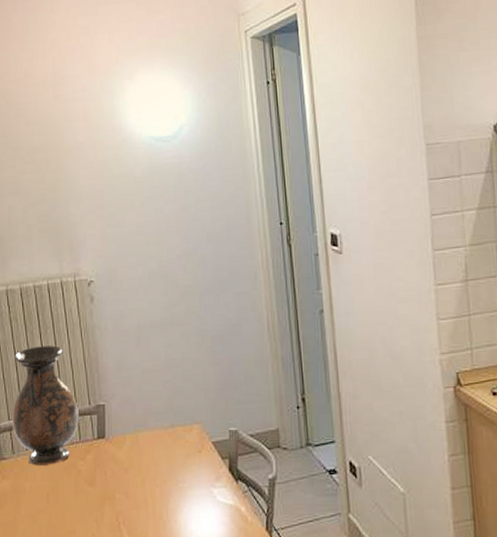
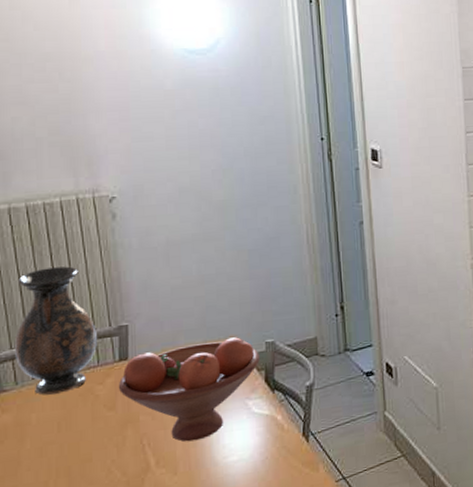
fruit bowl: none [97,423,224,524] -> present [118,337,260,442]

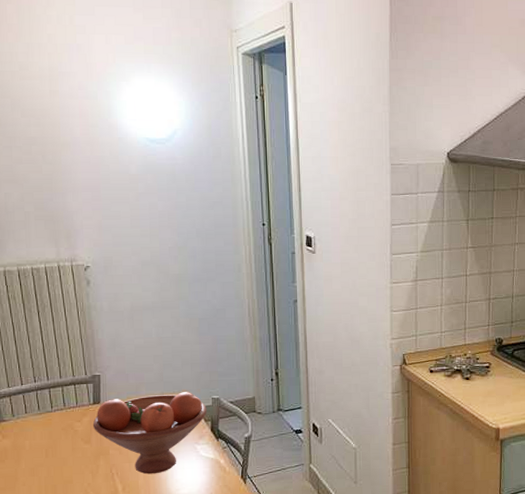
vase: present [15,266,97,396] -> none [11,322,76,427]

